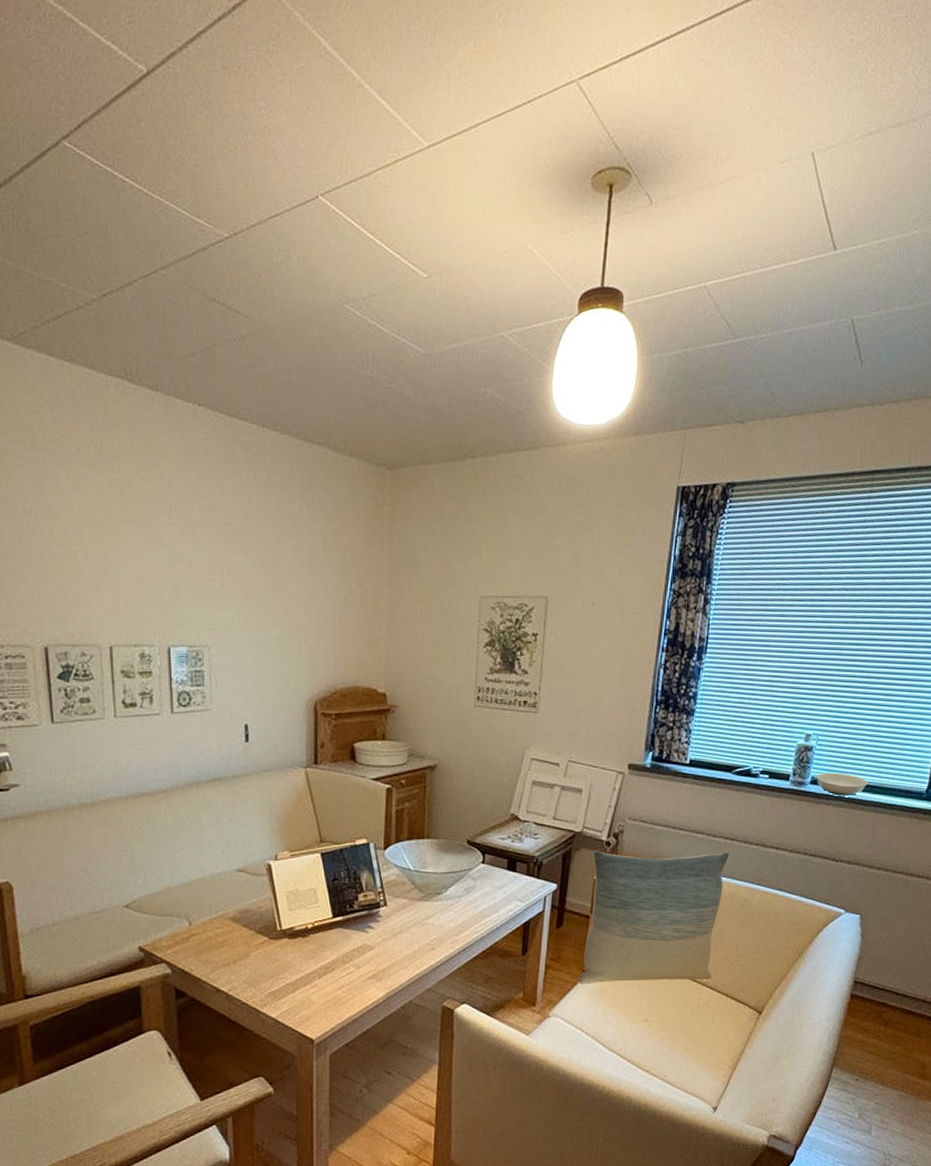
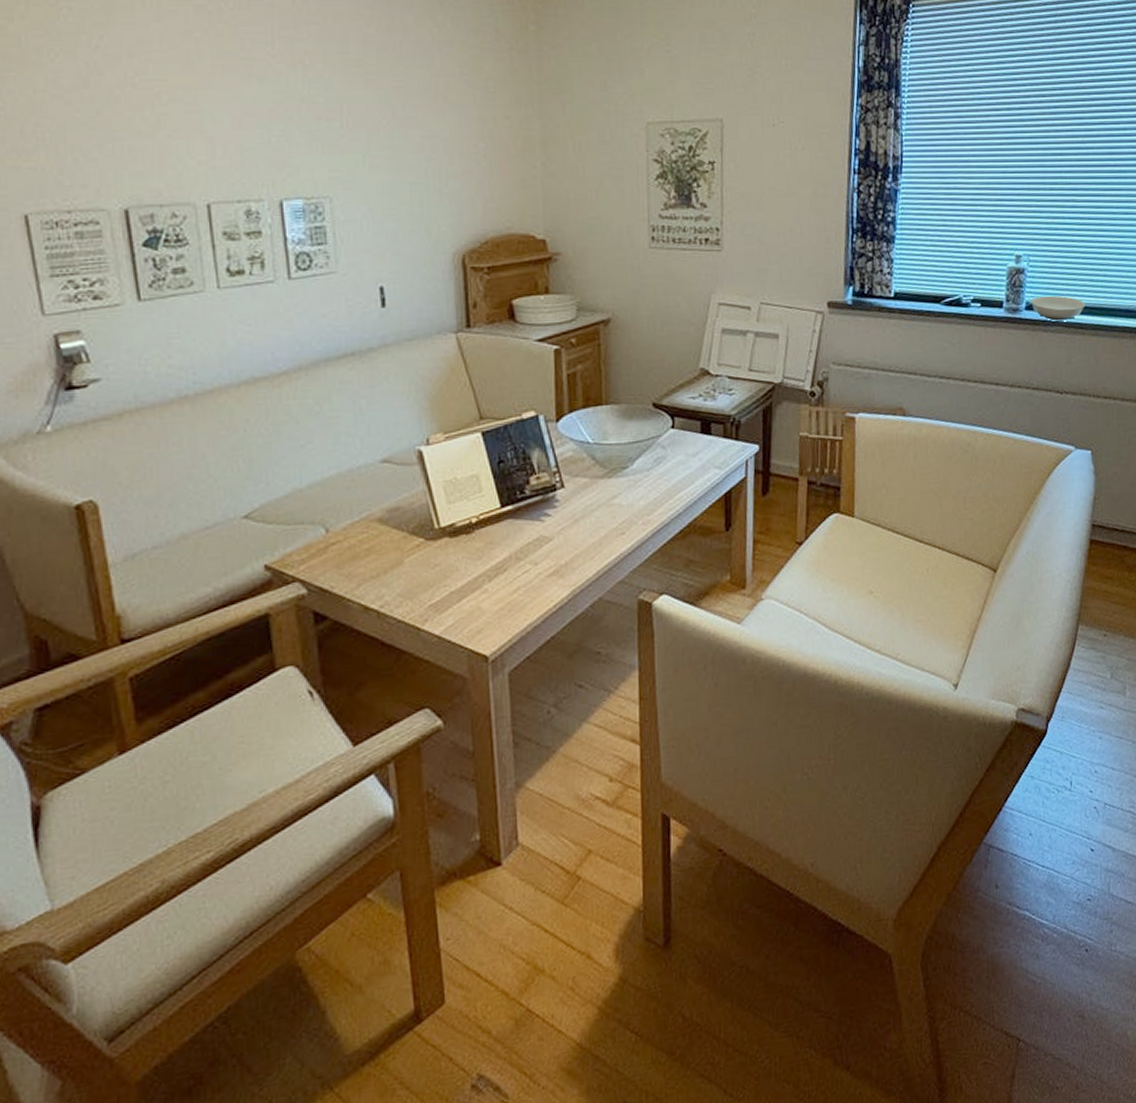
pillow: present [577,849,729,984] -> none [791,393,946,558]

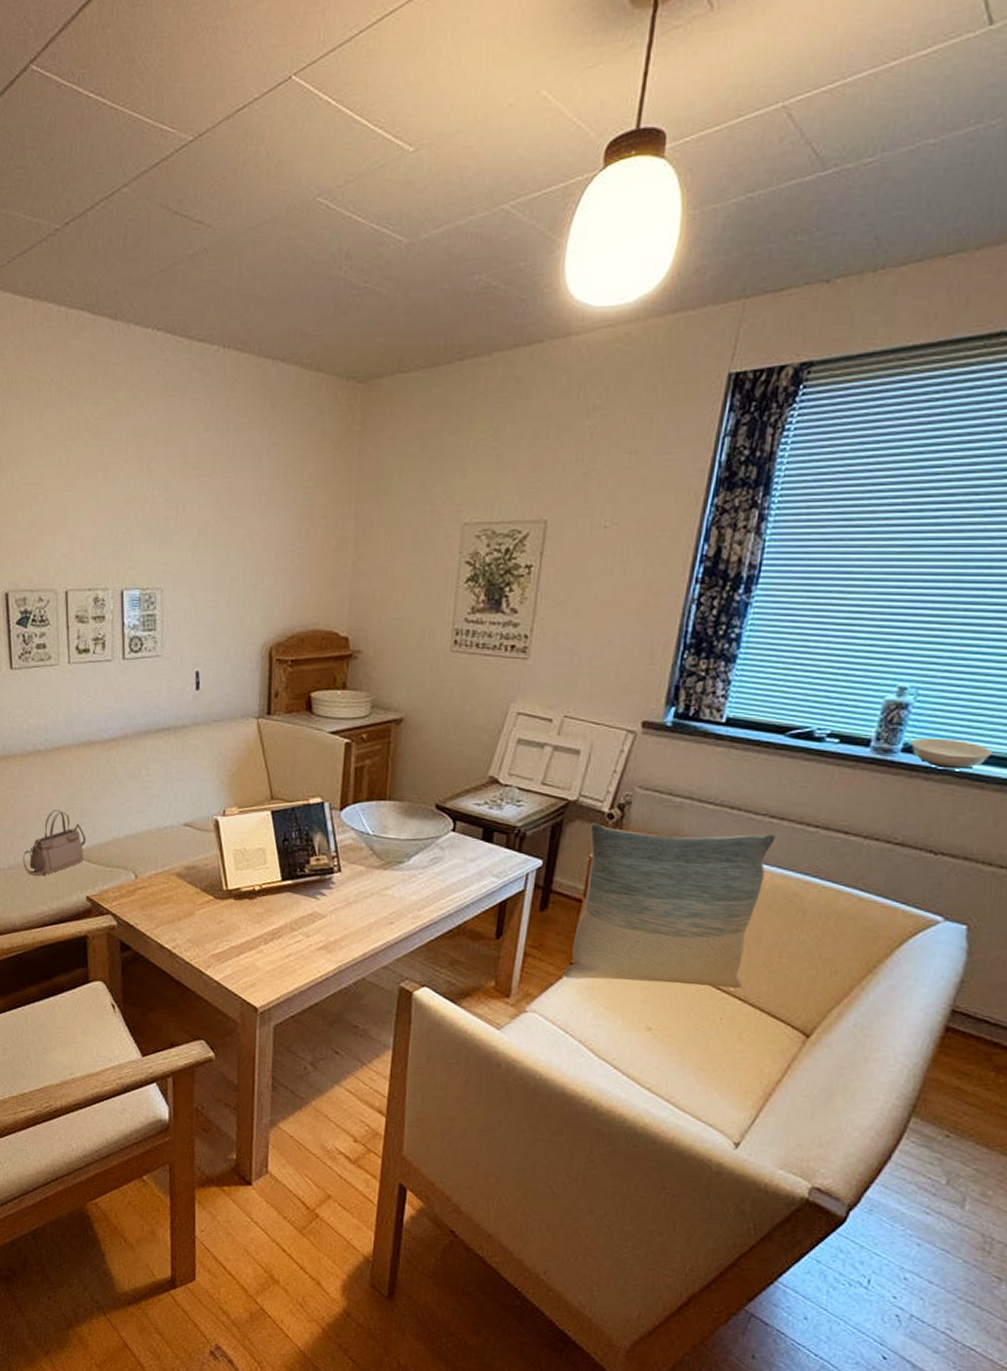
handbag: none [173,464,258,552] -> present [23,809,86,876]
pillow: none [791,393,946,558] -> present [563,822,775,989]

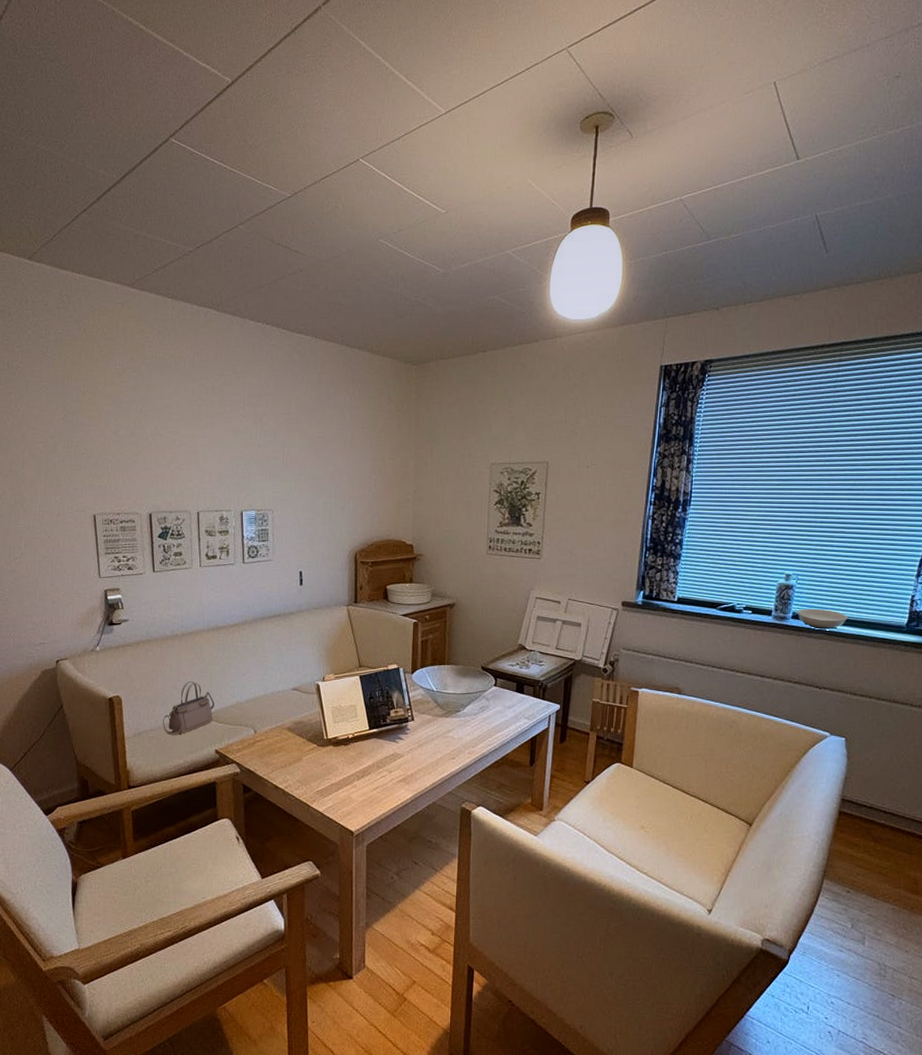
pillow: present [563,822,775,989] -> none [580,675,716,793]

